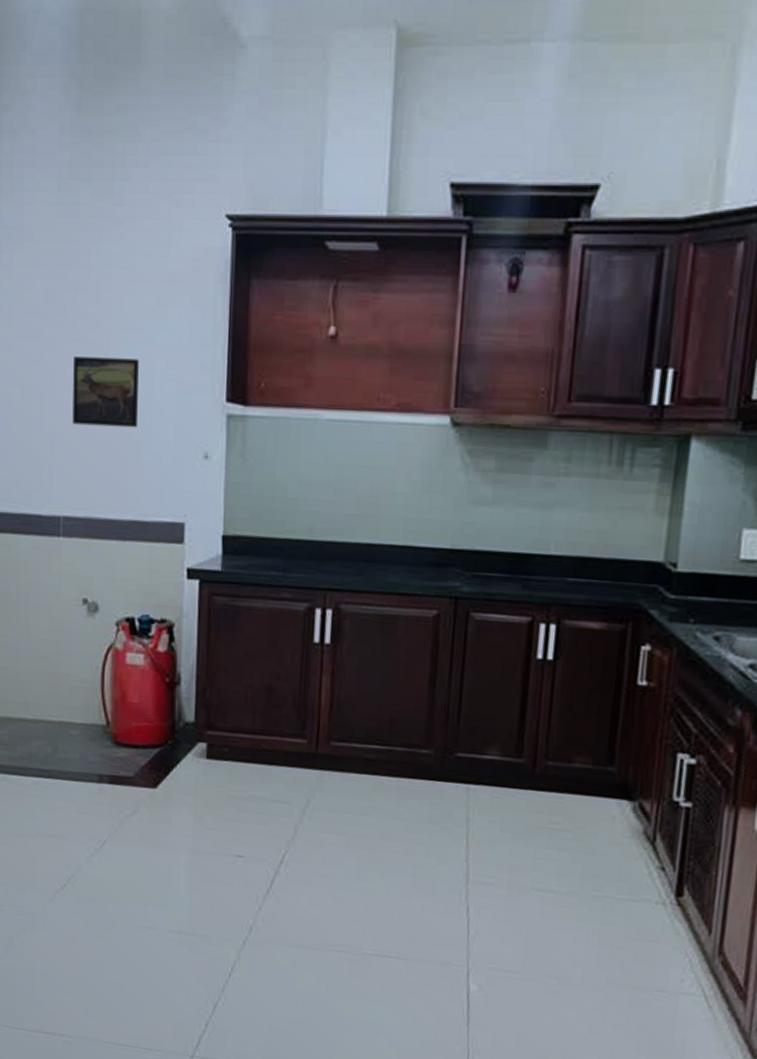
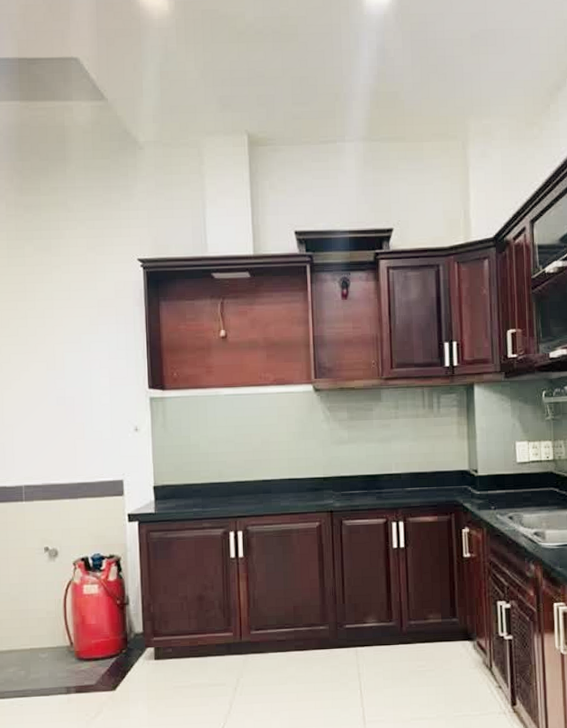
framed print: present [72,356,139,428] -> none [27,363,82,415]

